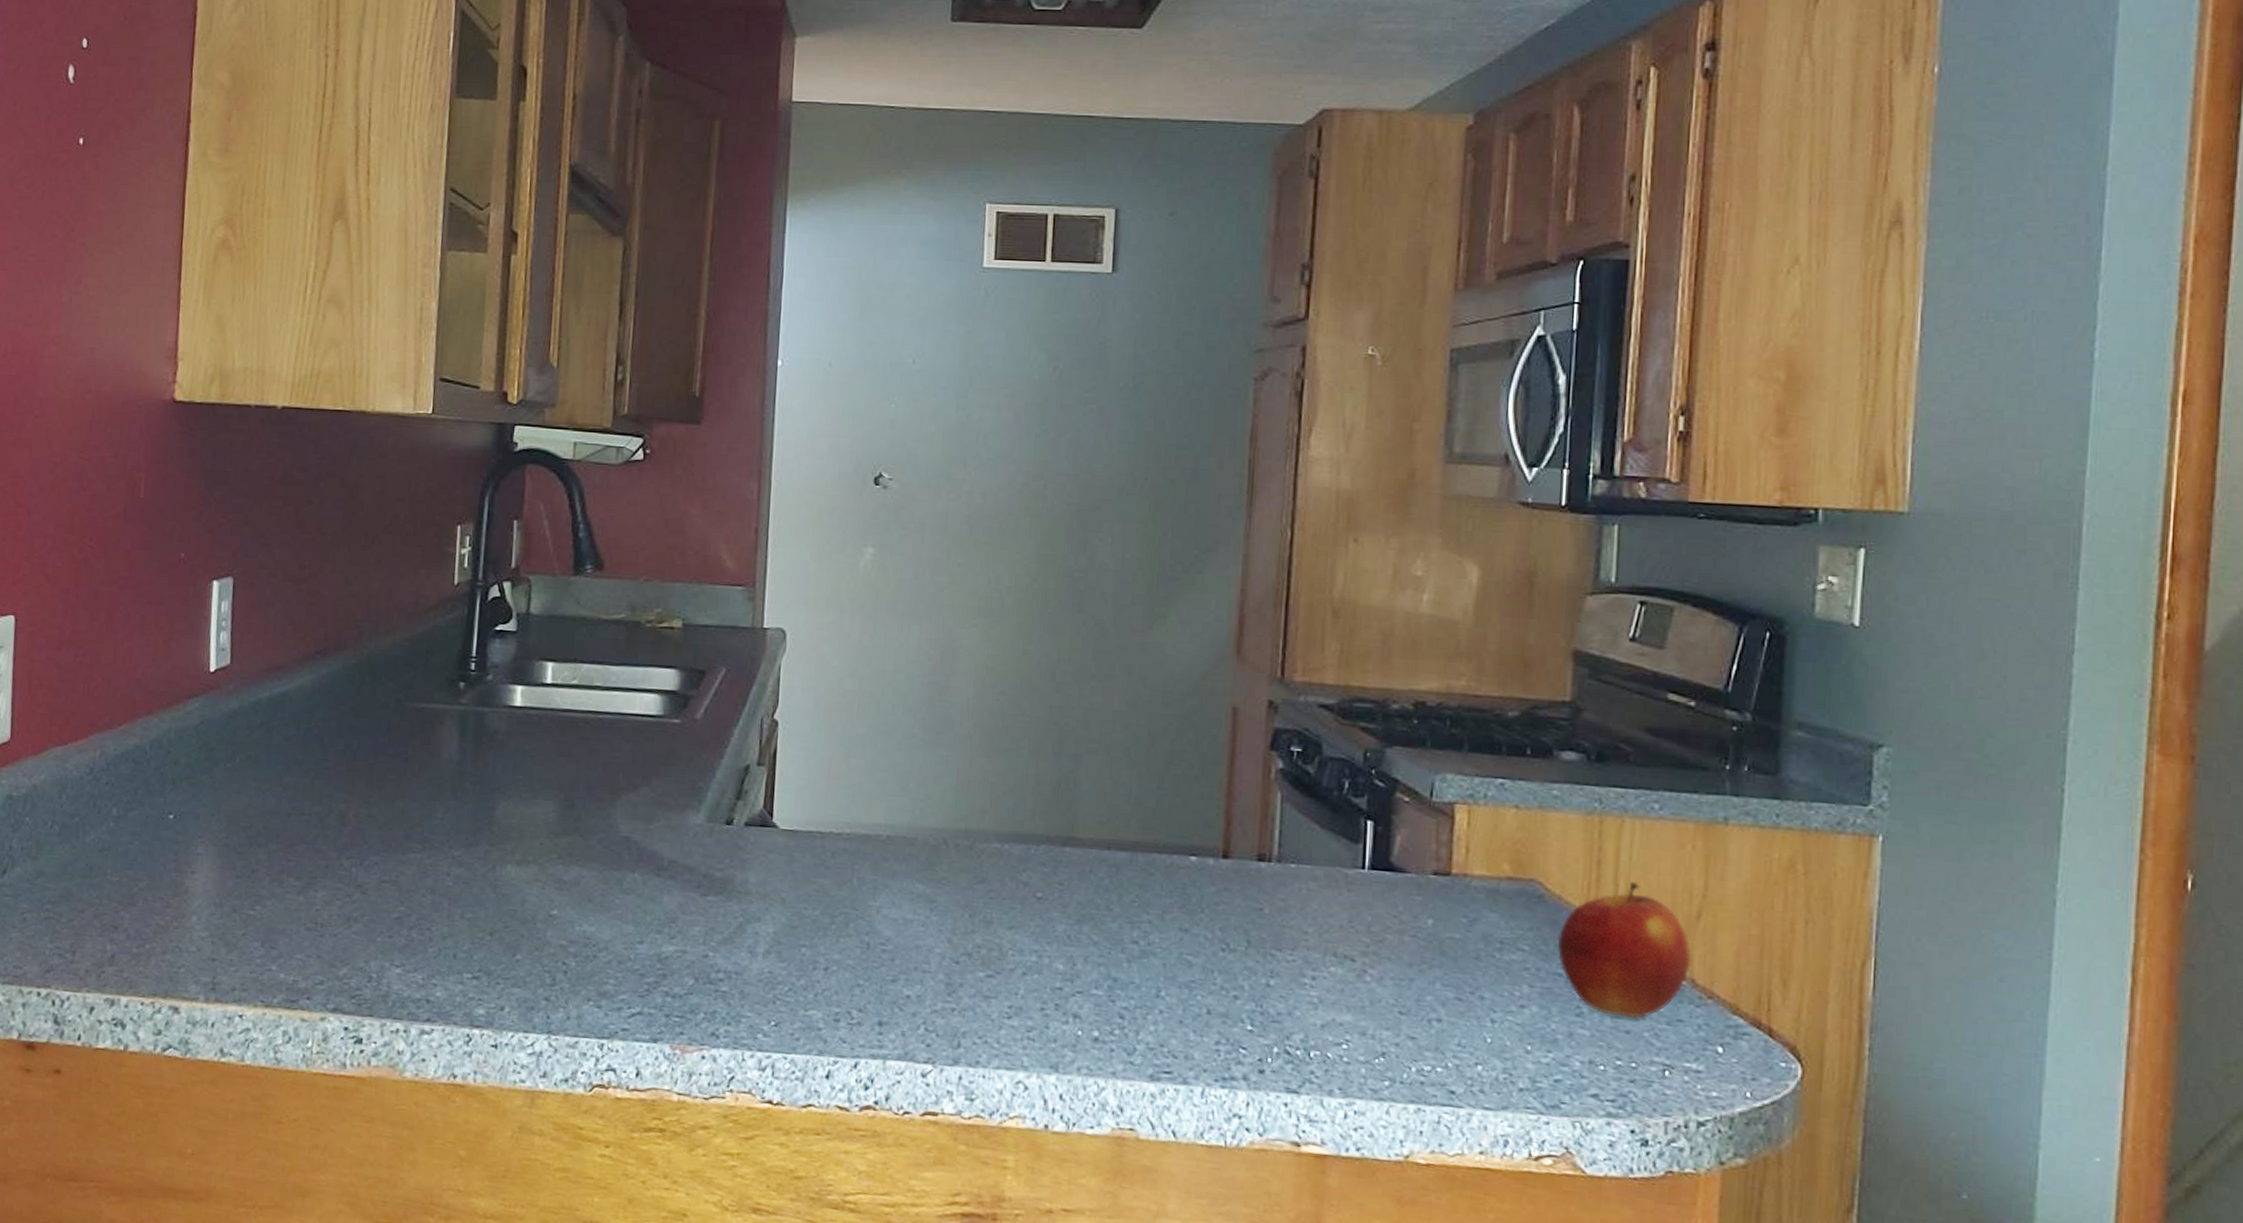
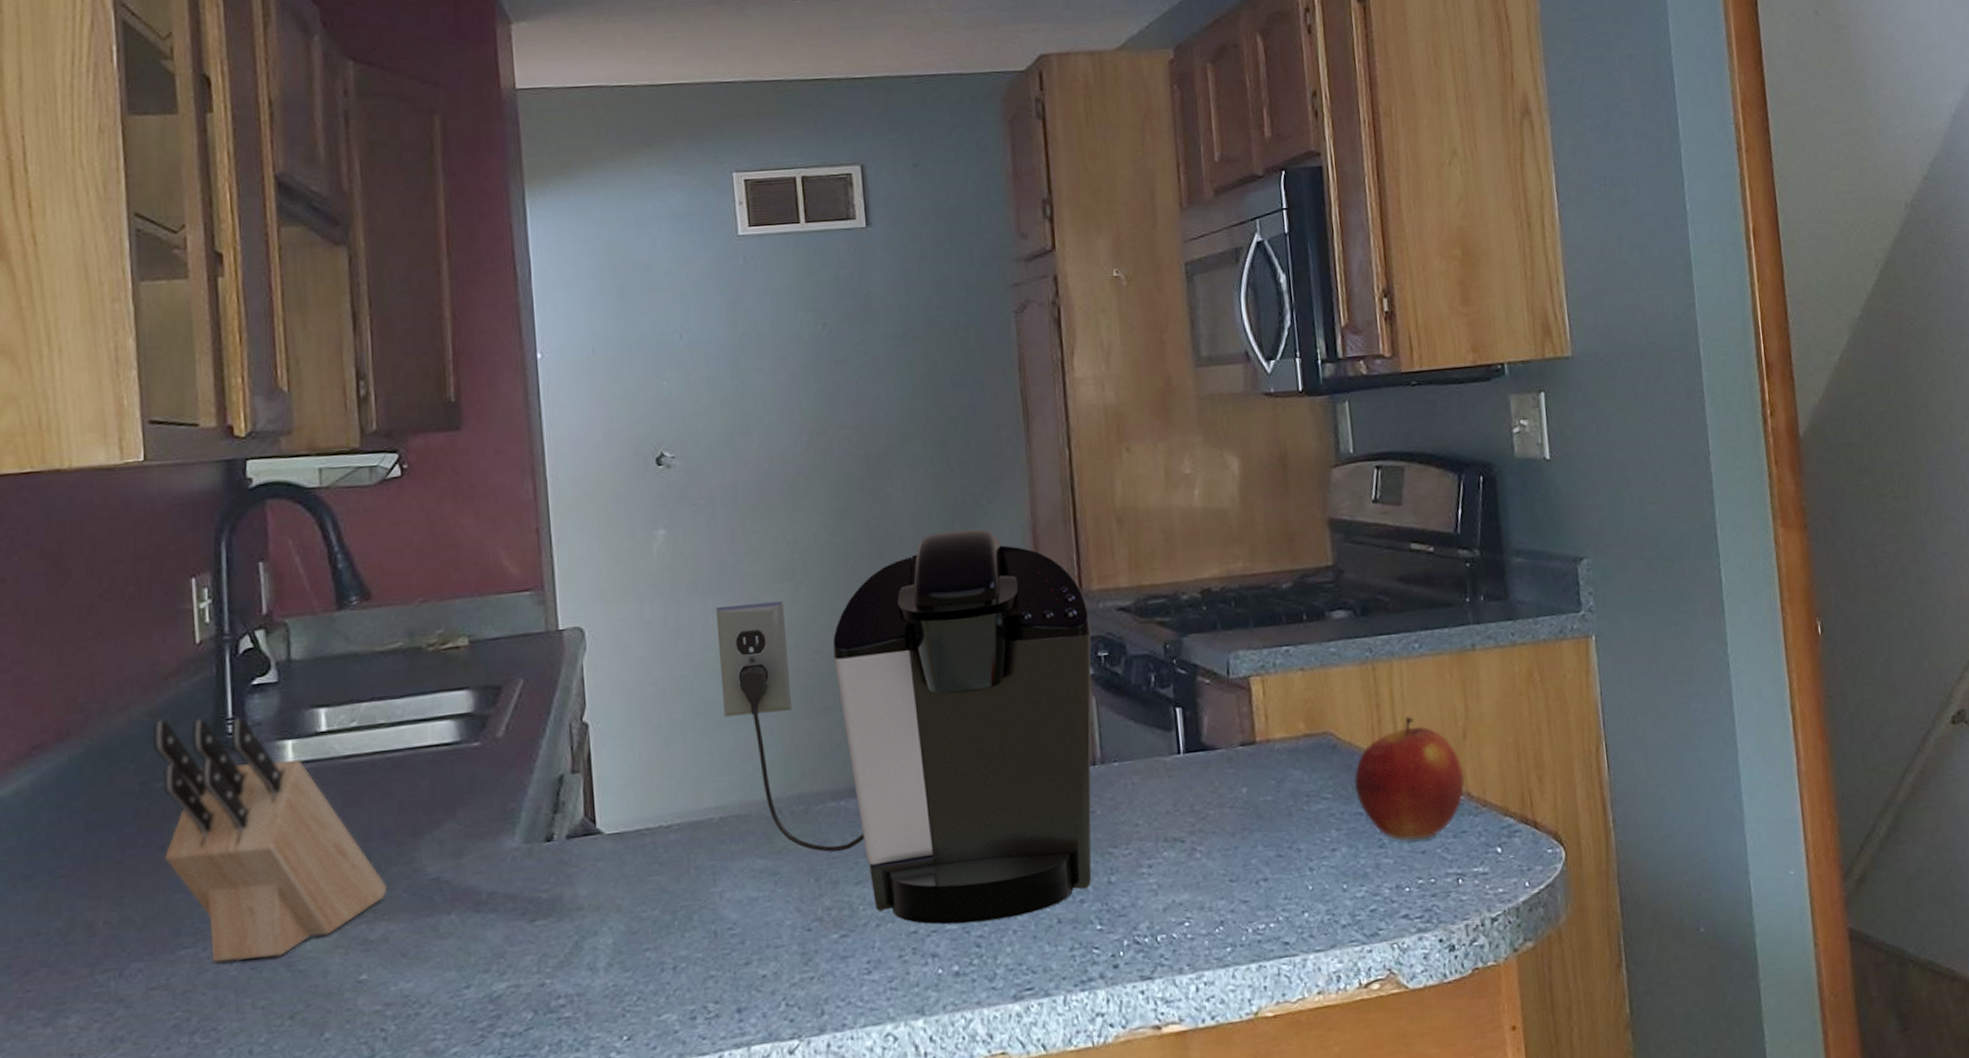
knife block: none [407,647,585,878] -> present [152,717,388,963]
coffee maker: none [905,595,1287,998] -> present [715,529,1092,925]

